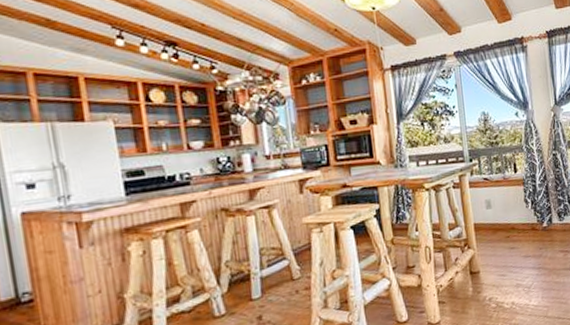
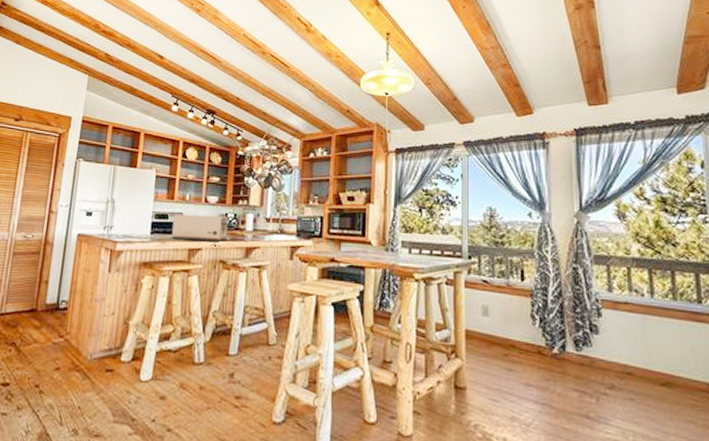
toaster: none [150,160,224,197] -> present [172,214,228,243]

